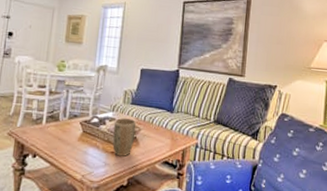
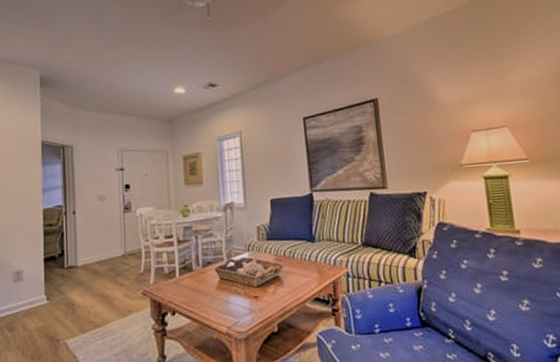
plant pot: present [112,117,137,157] -> none [251,255,278,300]

